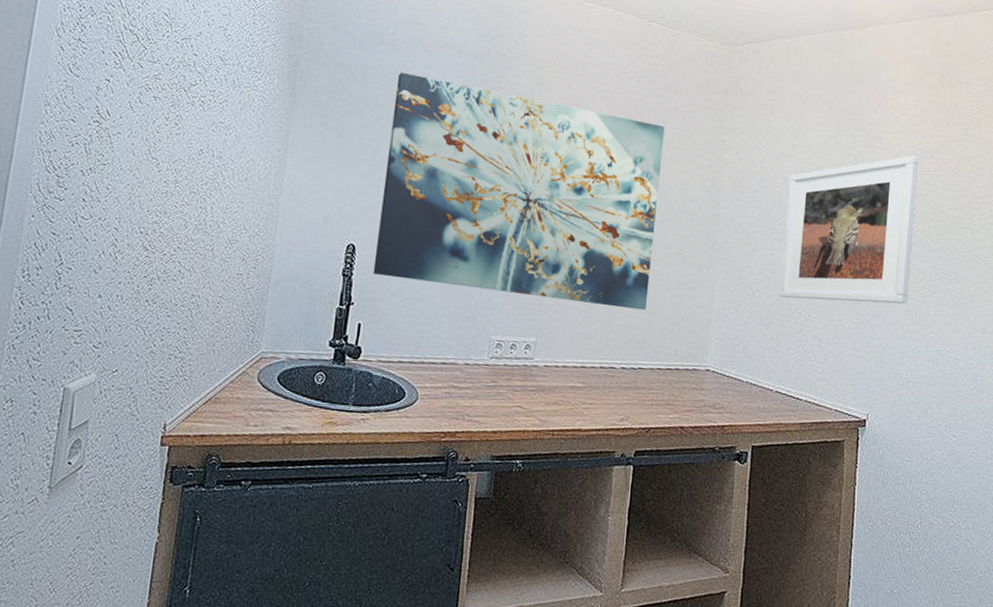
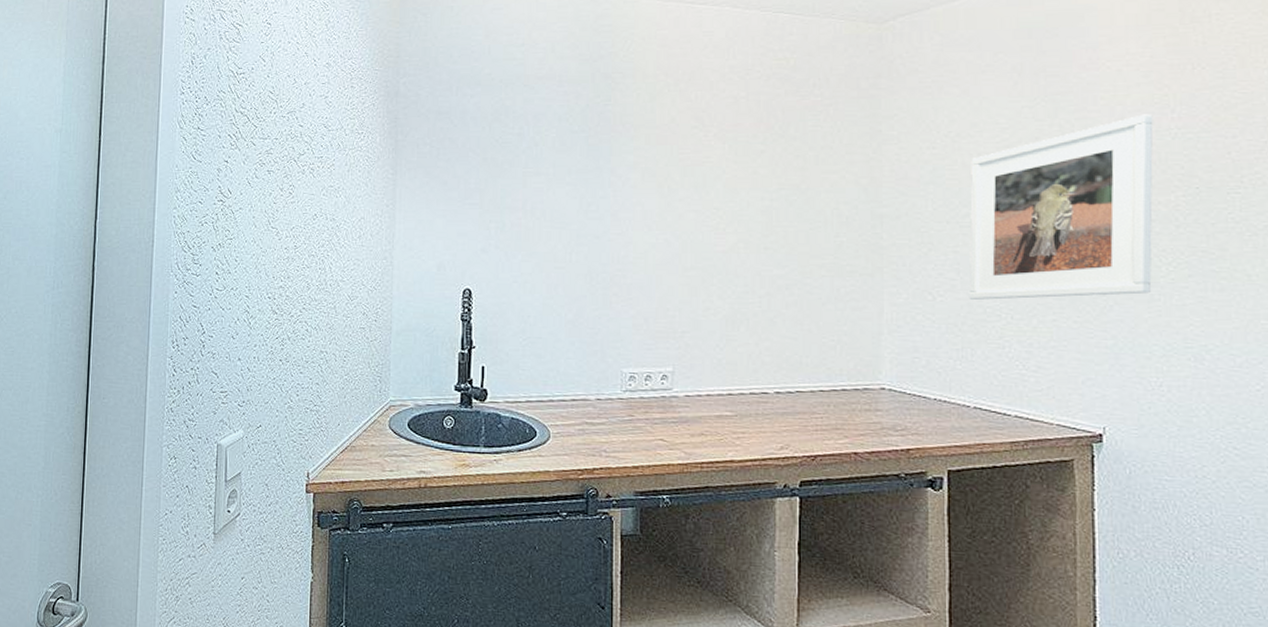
wall art: present [373,72,665,311] -> none [492,111,804,329]

